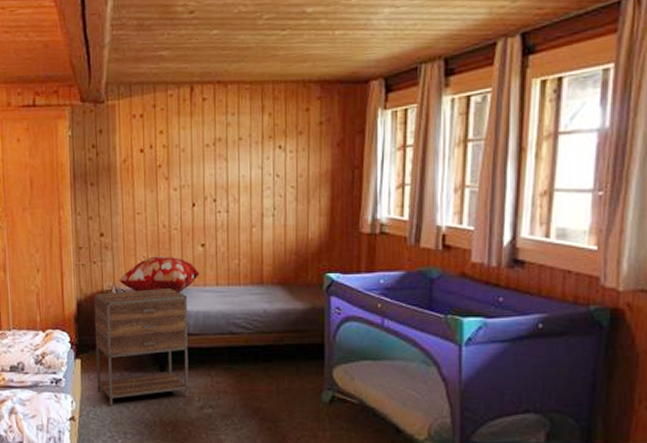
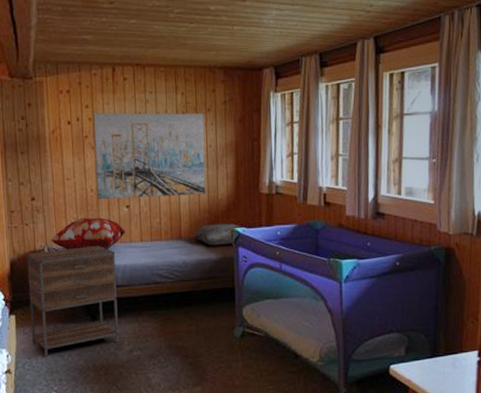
wall art: none [167,137,295,236] -> present [93,112,206,199]
cushion: none [277,268,337,294] -> present [194,223,243,246]

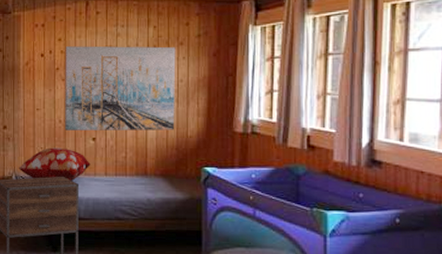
cushion: present [194,223,243,246] -> none [160,162,214,185]

